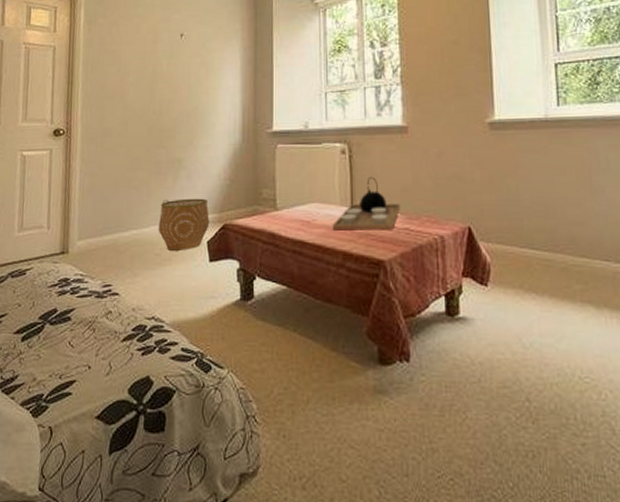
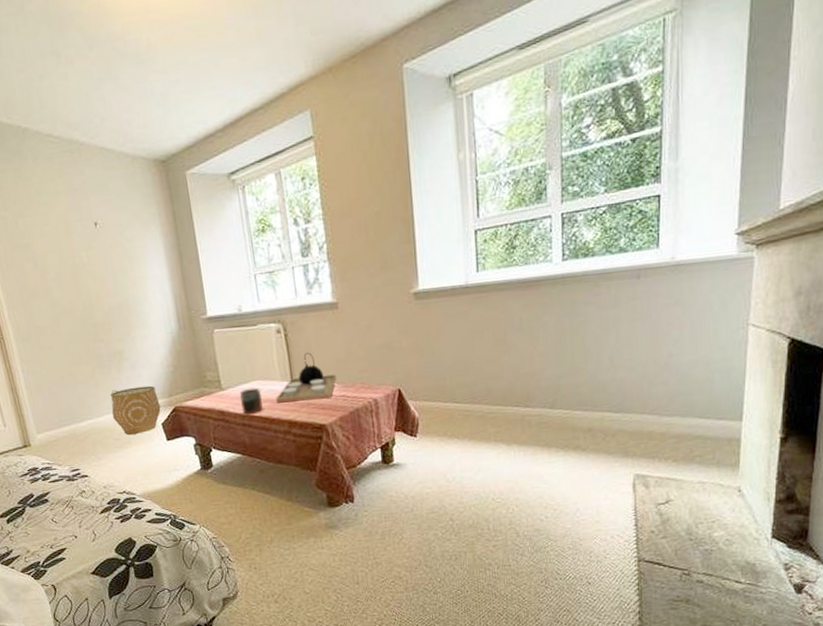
mug: none [294,210,318,241] -> present [239,387,264,415]

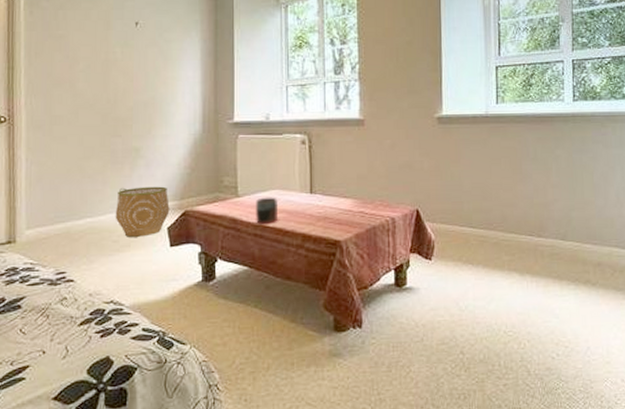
tea set: present [276,352,337,403] -> none [292,165,357,215]

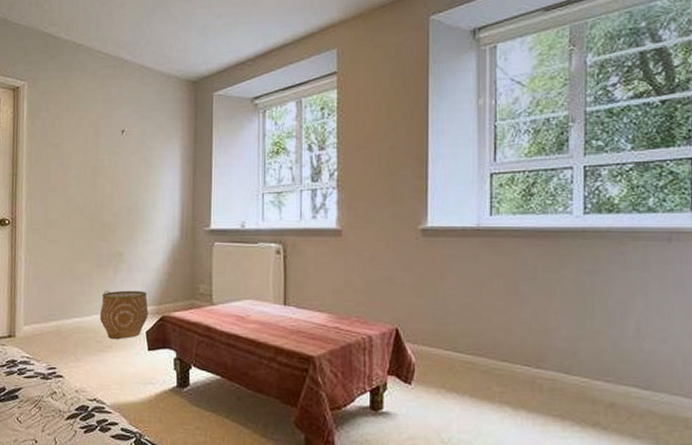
mug: present [255,197,279,225] -> none [228,306,252,335]

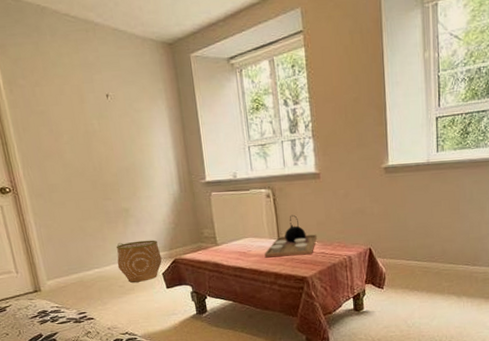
tea set: none [265,276,332,328] -> present [264,214,318,258]

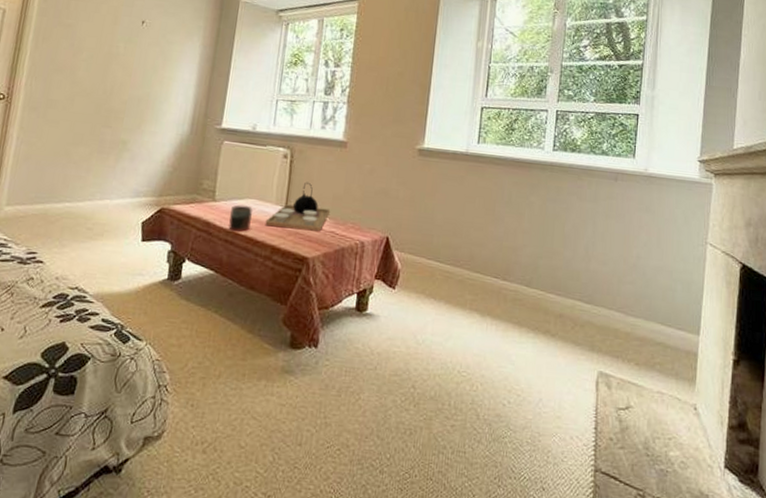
basket: present [117,240,162,283] -> none [93,177,148,228]
mug: none [232,244,254,267] -> present [228,204,254,233]

